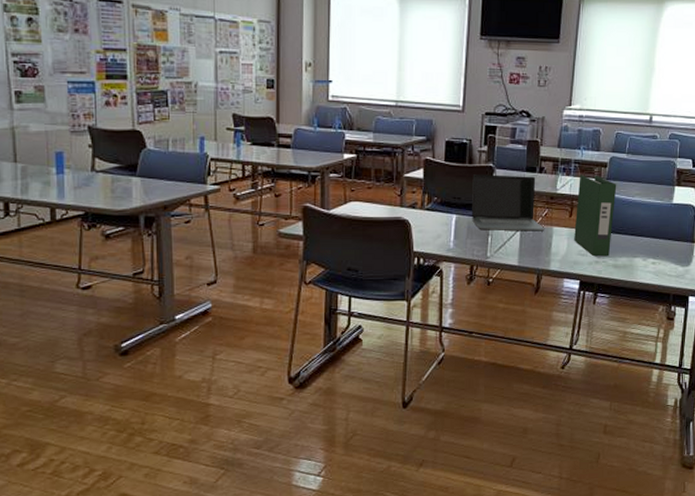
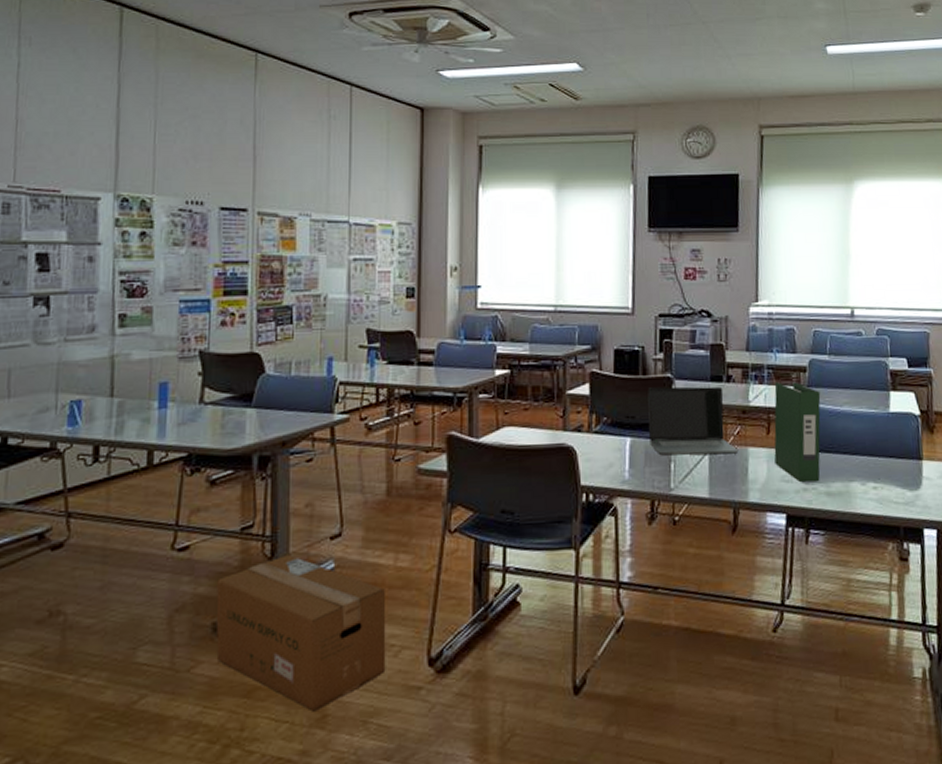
box: none [116,296,255,413] -> present [216,555,386,712]

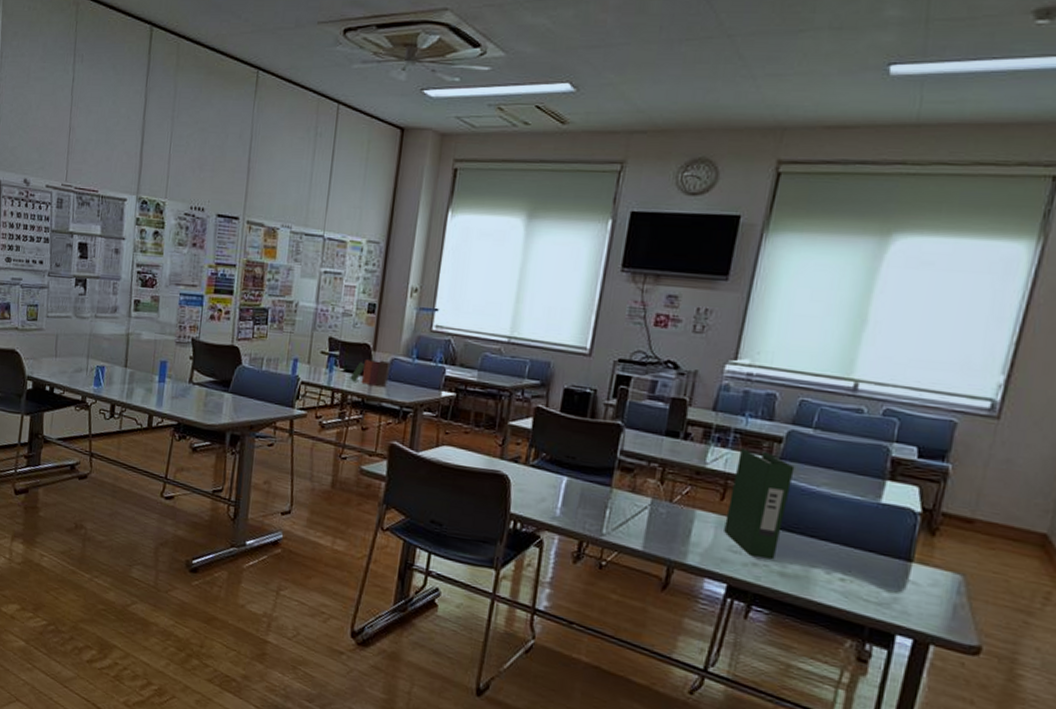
box: present [216,555,386,712] -> none [187,519,322,649]
books: none [395,345,438,376] -> present [350,360,391,388]
laptop: present [648,386,739,455] -> none [587,432,684,513]

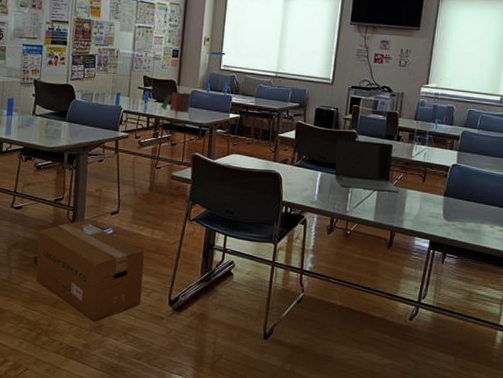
box: none [187,519,322,649] -> present [36,221,144,322]
laptop: none [587,432,684,513] -> present [335,138,400,193]
binder: present [724,447,795,560] -> none [426,144,468,221]

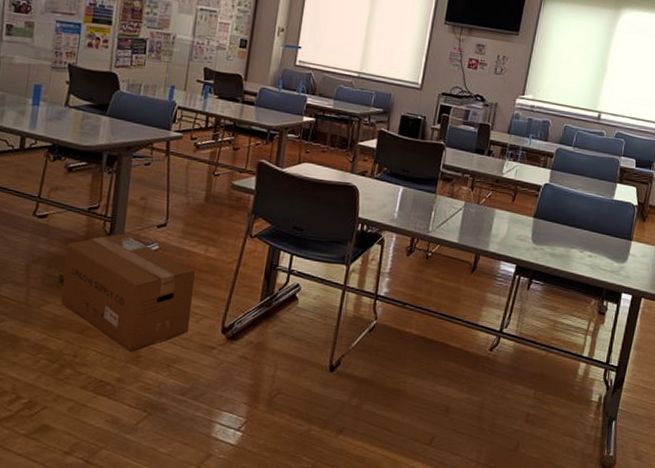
books: present [161,92,191,113] -> none [223,88,260,113]
laptop: present [335,138,400,193] -> none [418,150,488,212]

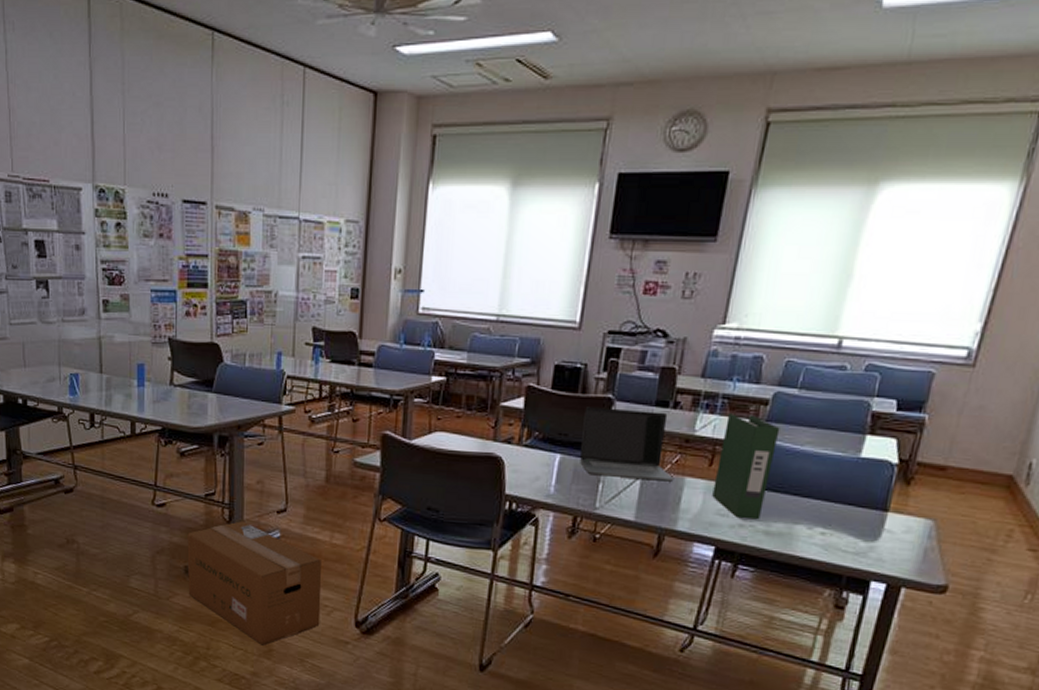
laptop: none [418,150,488,212] -> present [580,407,674,482]
binder: none [514,161,561,245] -> present [712,412,780,520]

